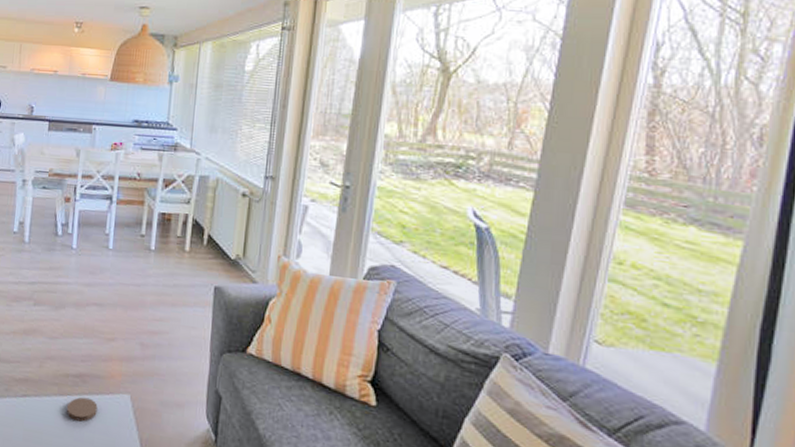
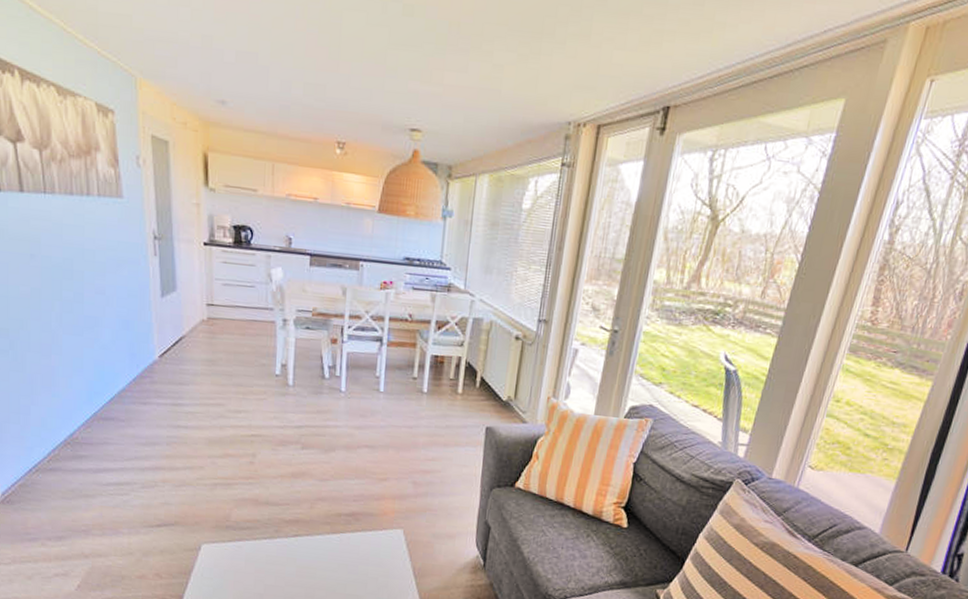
coaster: present [67,396,98,422] -> none [340,533,371,556]

